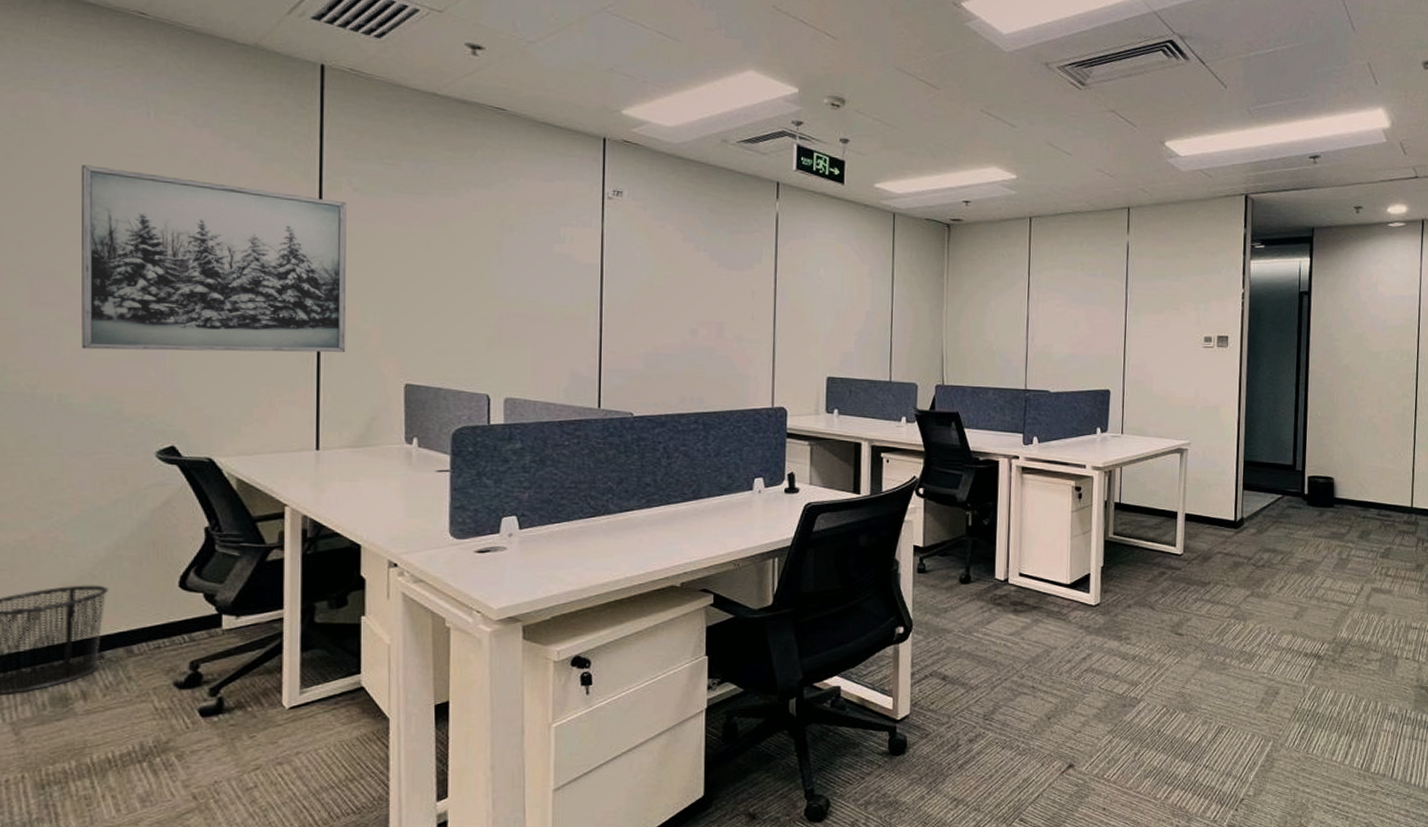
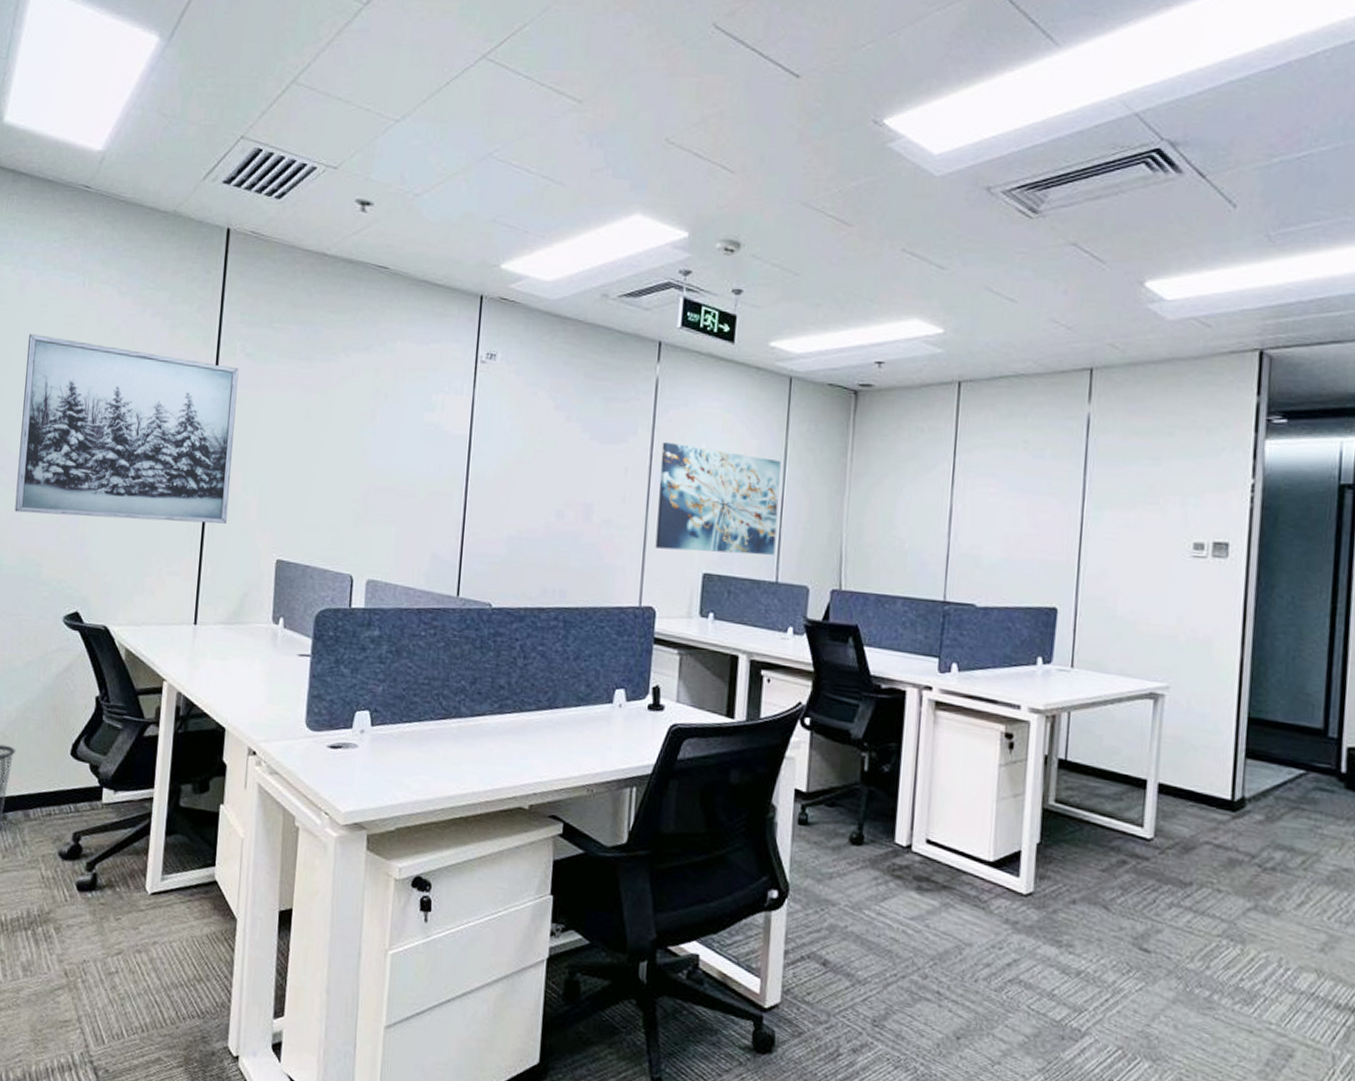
wall art: none [783,267,890,360] -> present [655,441,781,555]

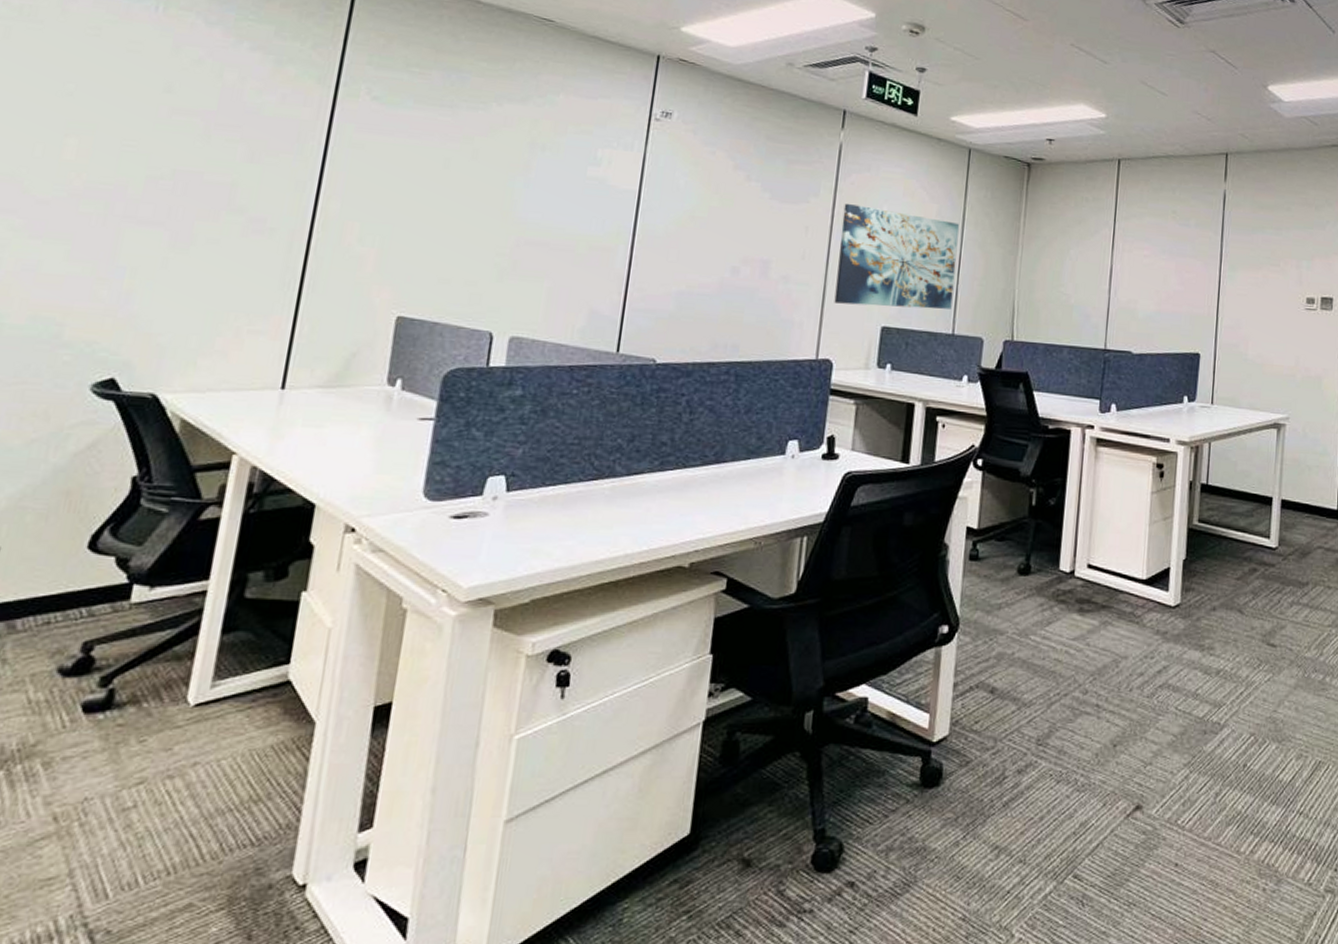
wall art: present [14,334,239,524] -> none [28,59,362,278]

